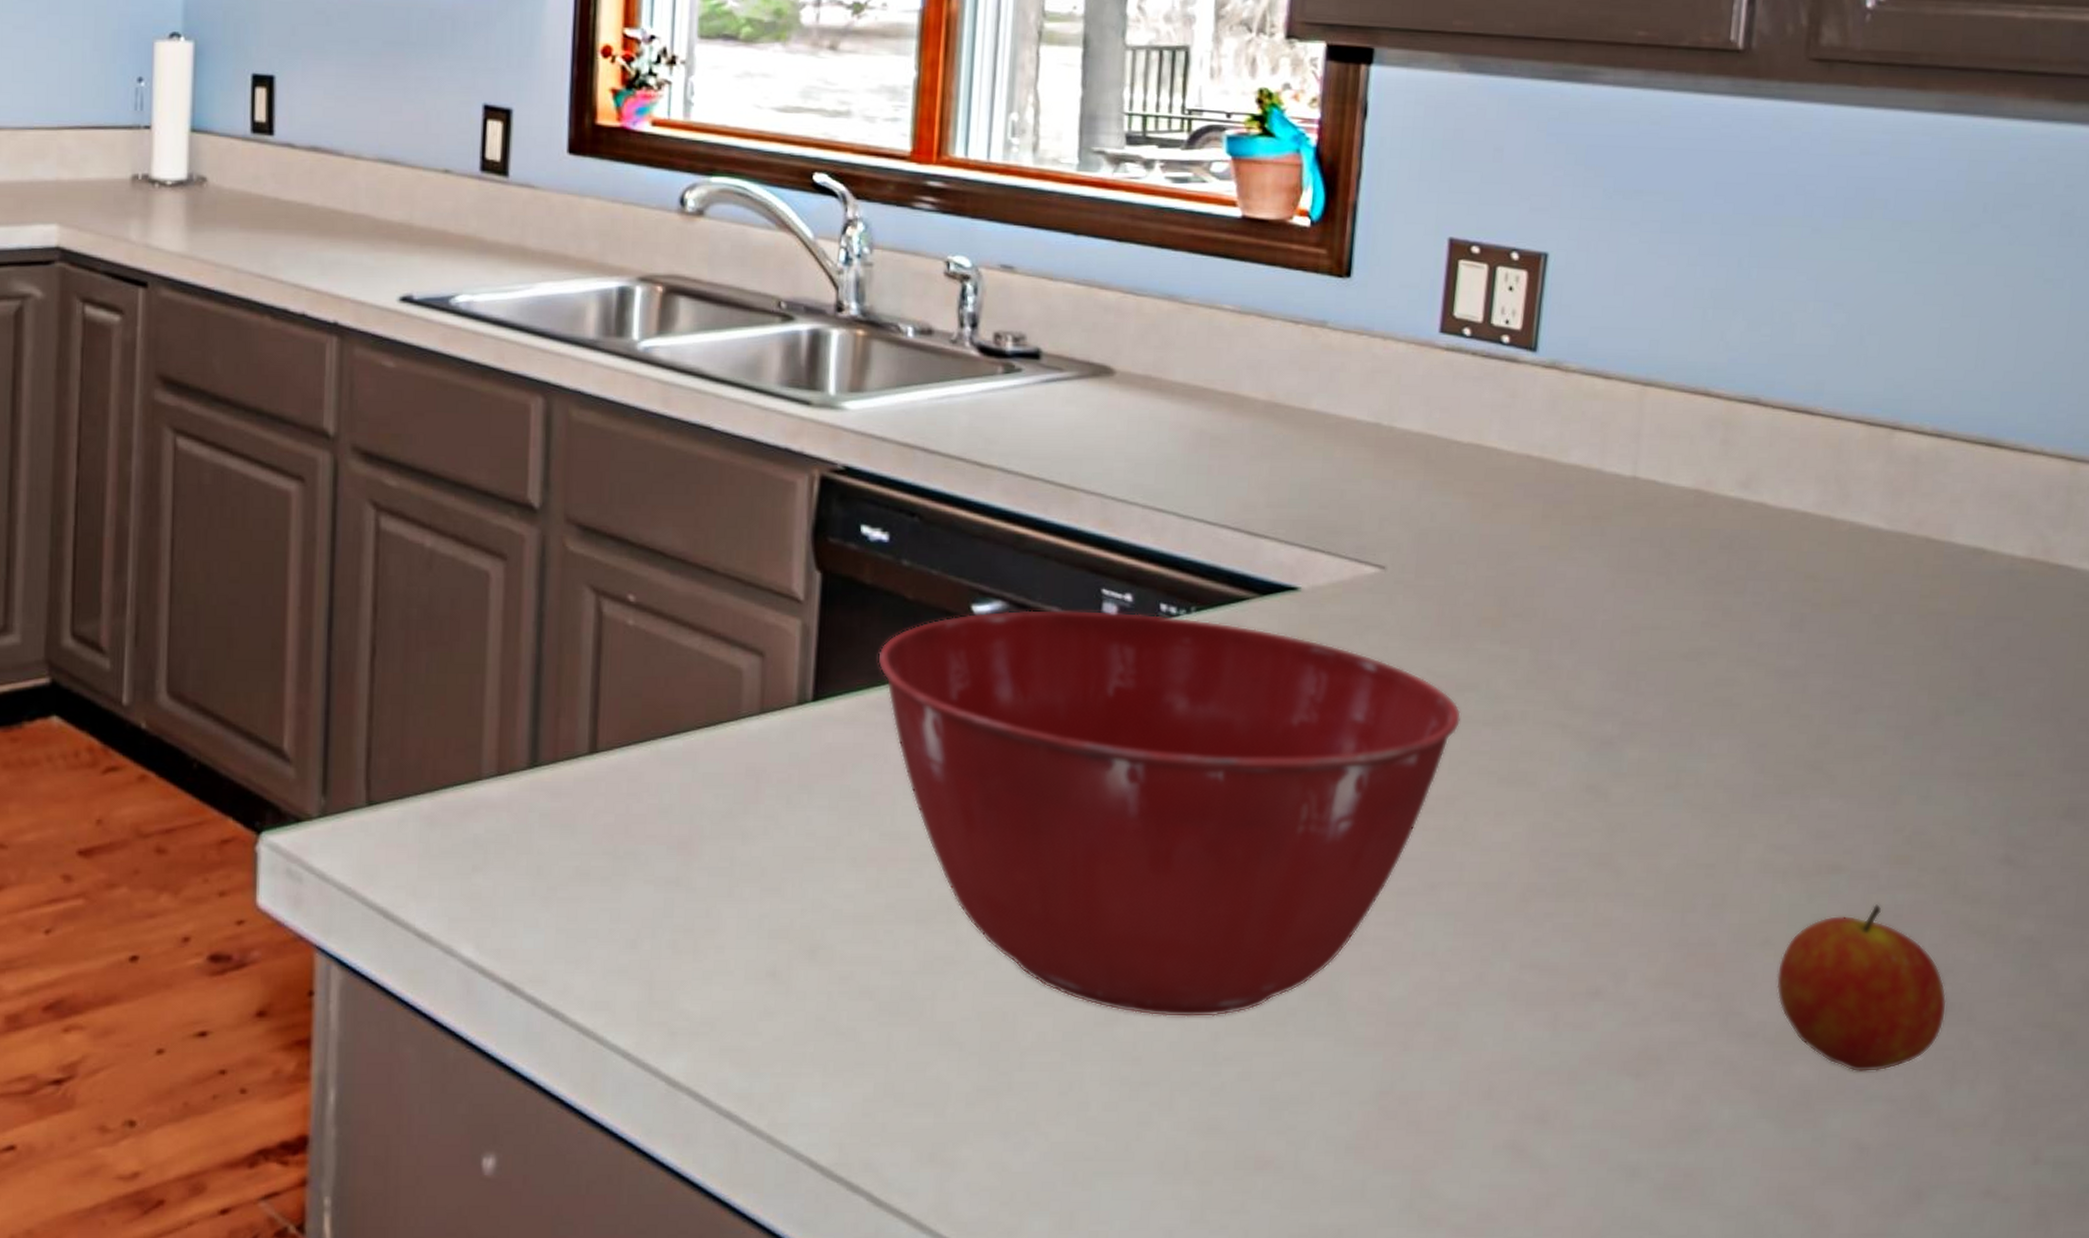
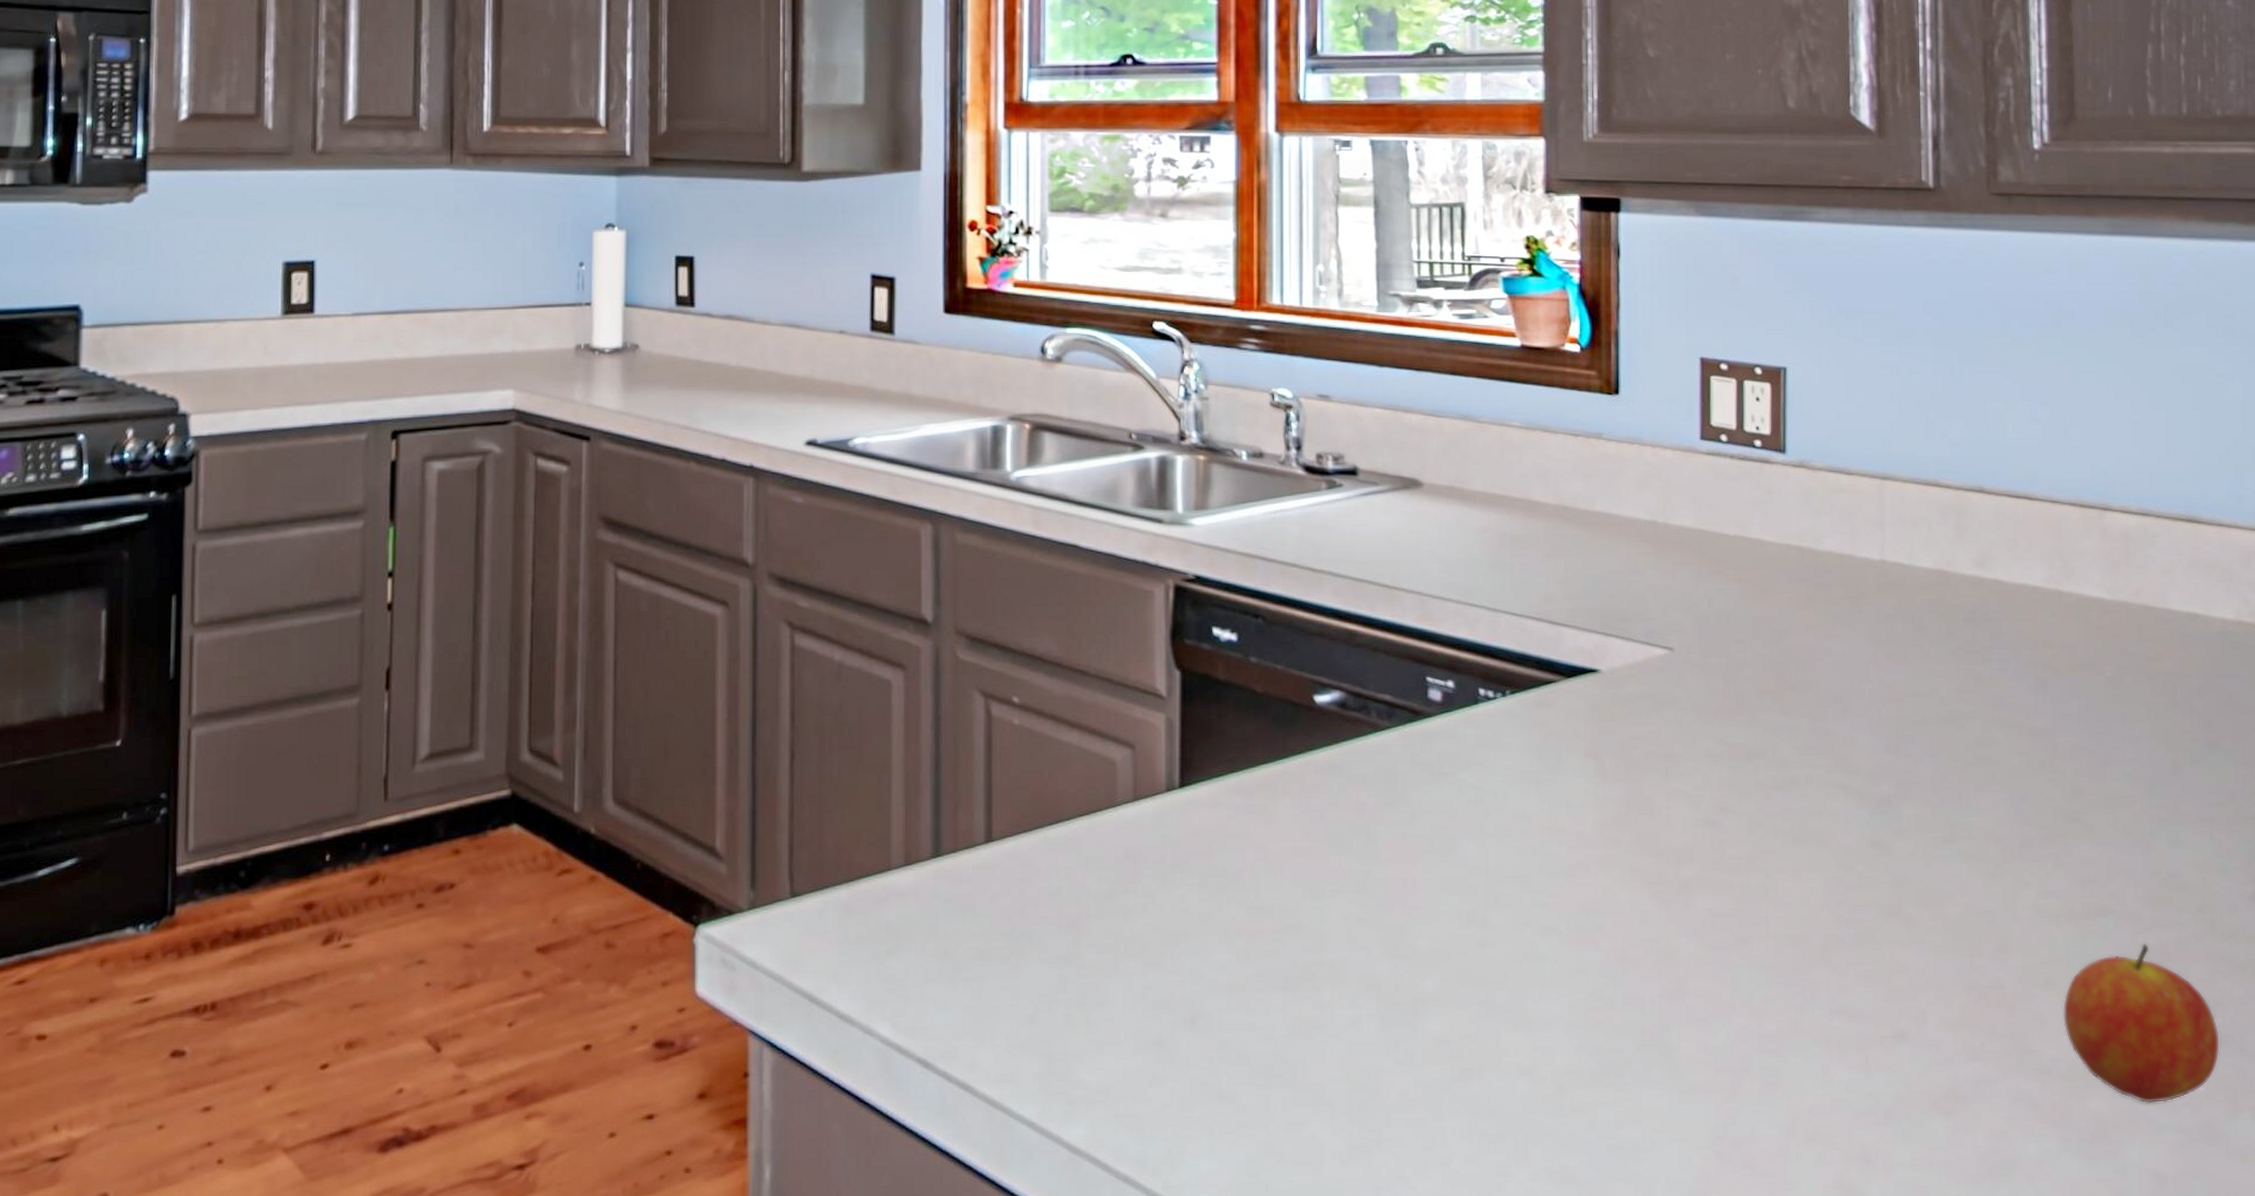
mixing bowl: present [878,609,1462,1018] -> none [1235,696,1754,1072]

